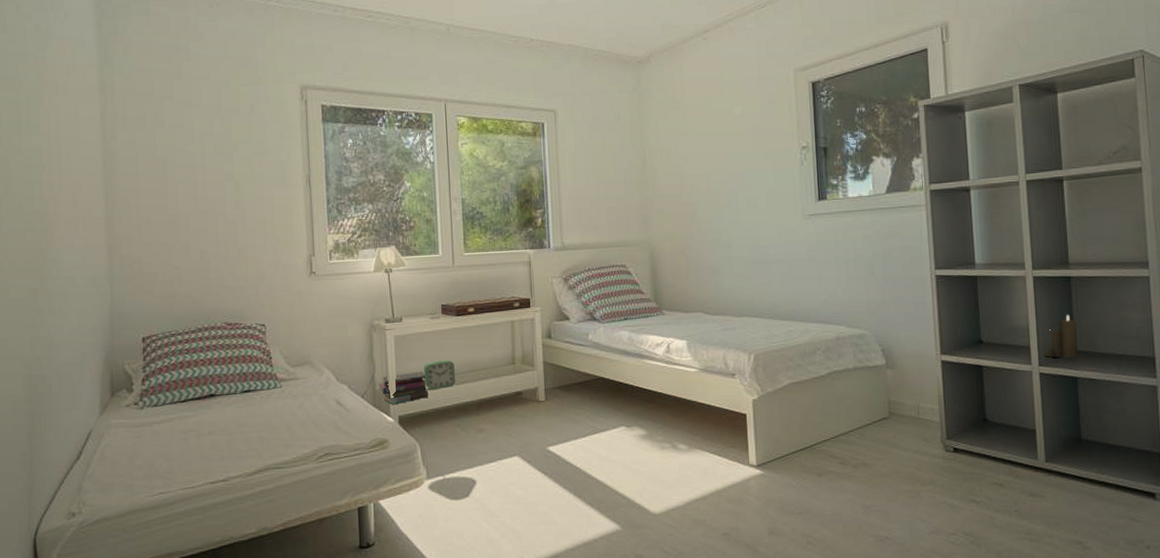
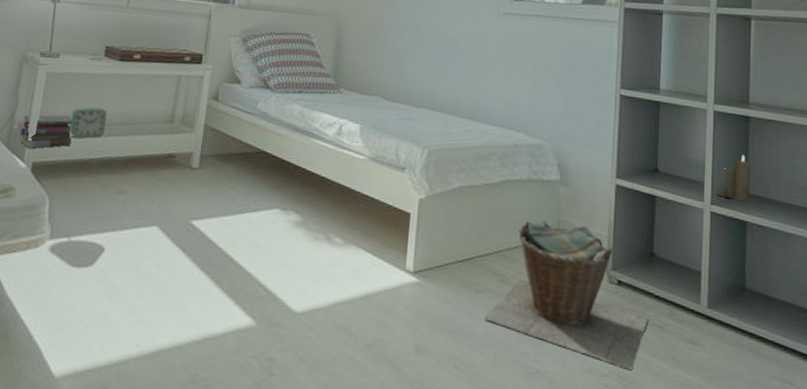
laundry basket: none [828,403,988,526] -> present [483,220,649,369]

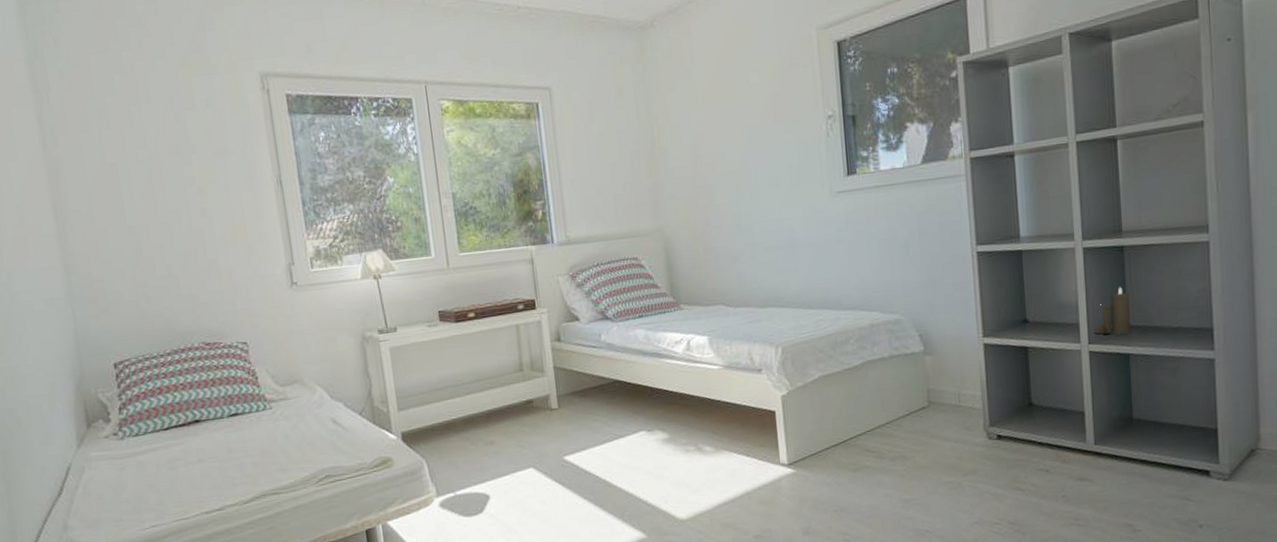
books: present [17,115,73,149] -> none [377,384,432,422]
alarm clock: present [69,106,107,139] -> none [424,370,461,403]
laundry basket: present [483,220,649,369] -> none [865,390,1034,515]

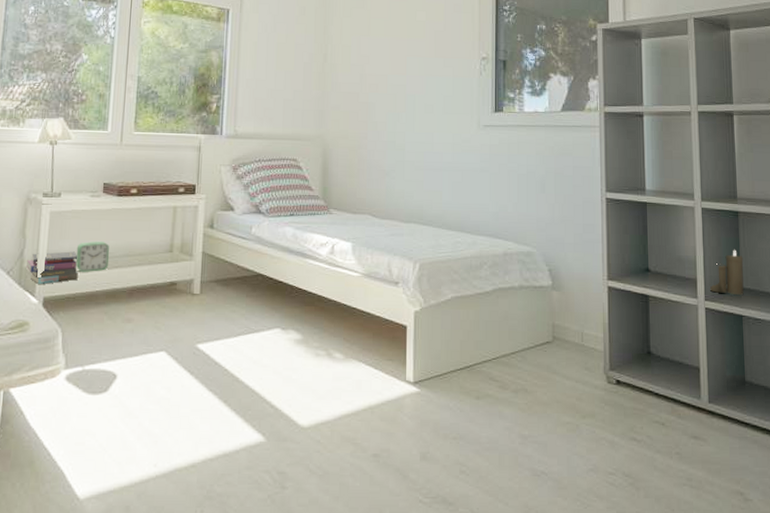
books: none [377,384,432,422] -> present [27,251,78,285]
alarm clock: none [424,370,461,403] -> present [75,241,110,272]

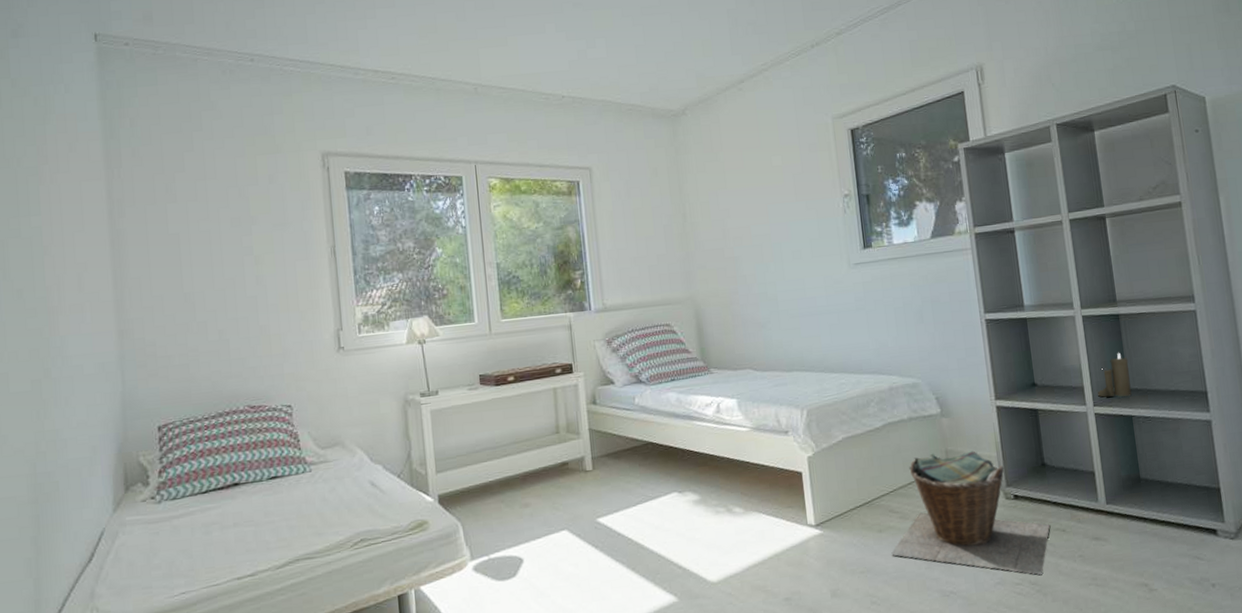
books: present [27,251,78,285] -> none [416,446,469,484]
alarm clock: present [75,241,110,272] -> none [463,432,498,465]
laundry basket: none [485,325,650,467] -> present [890,451,1051,575]

